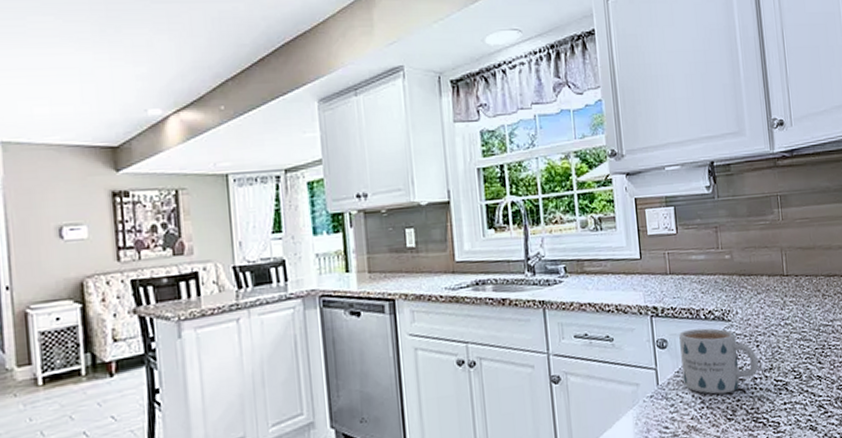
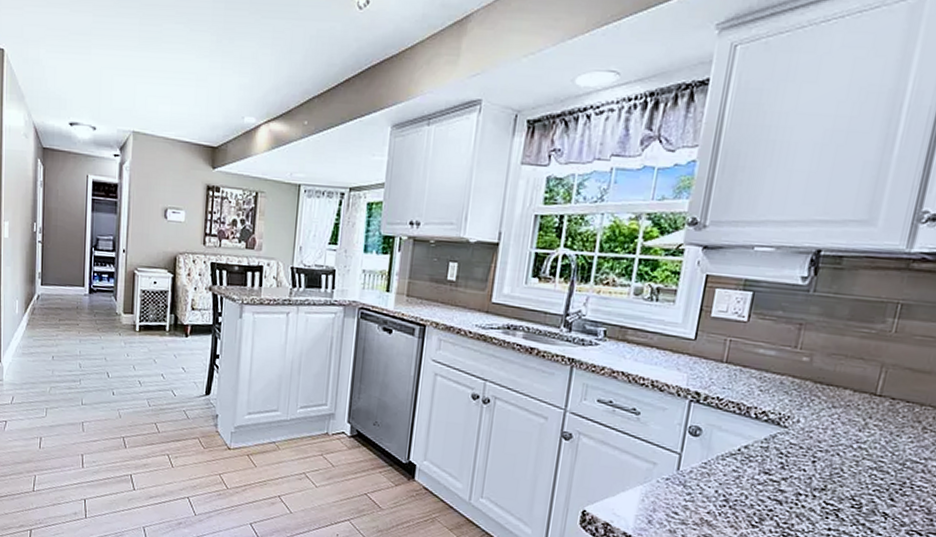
mug: present [679,328,759,395] -> none [709,424,810,501]

